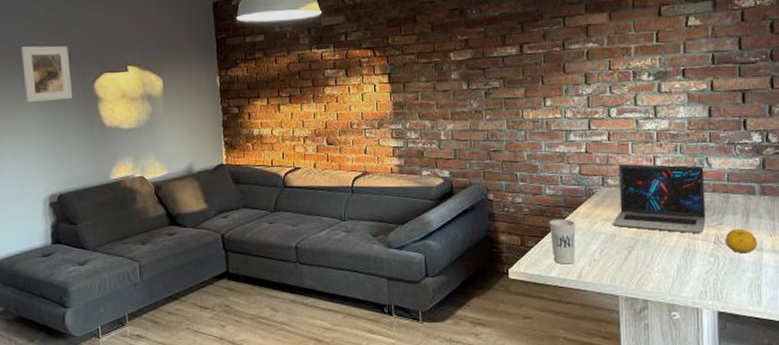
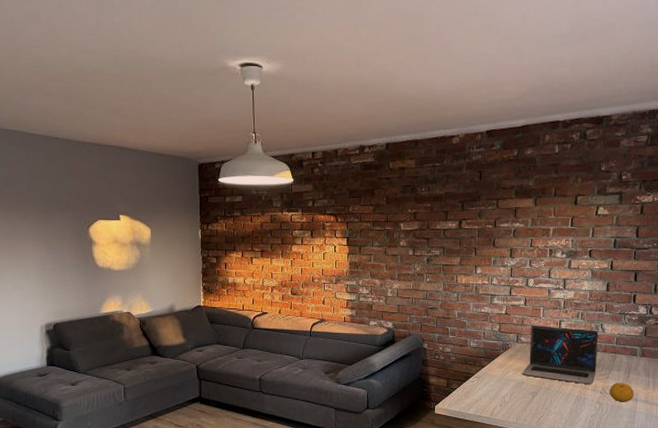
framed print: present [21,45,73,102] -> none [24,190,70,241]
cup: present [549,219,576,265] -> none [471,367,492,404]

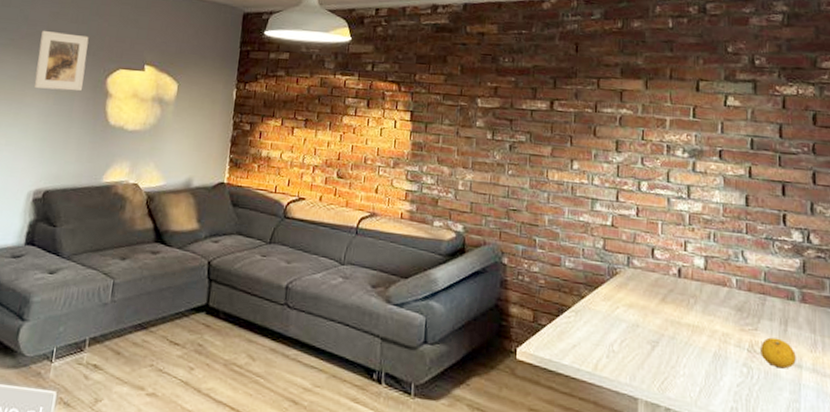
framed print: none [24,190,70,241] -> present [34,30,89,91]
laptop: present [522,326,599,385] -> none [636,245,739,338]

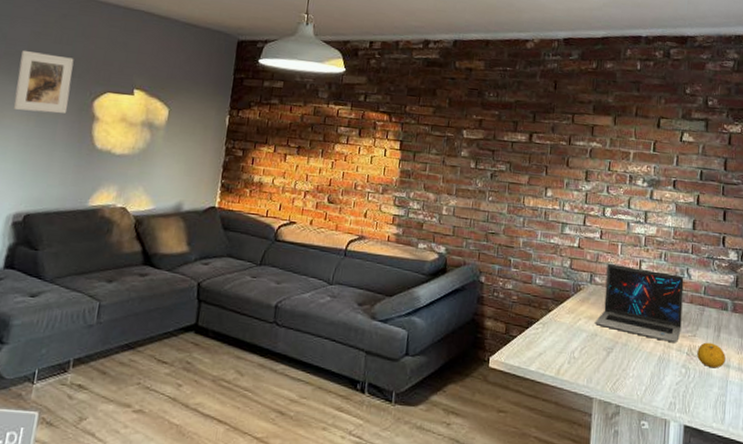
laptop: none [636,245,739,338] -> present [595,264,684,343]

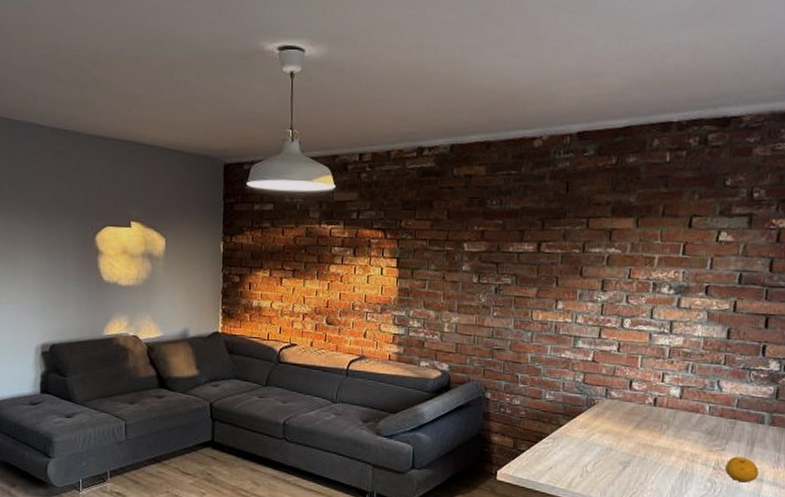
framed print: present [13,50,74,114] -> none [25,189,73,250]
laptop: present [595,264,684,343] -> none [611,377,714,457]

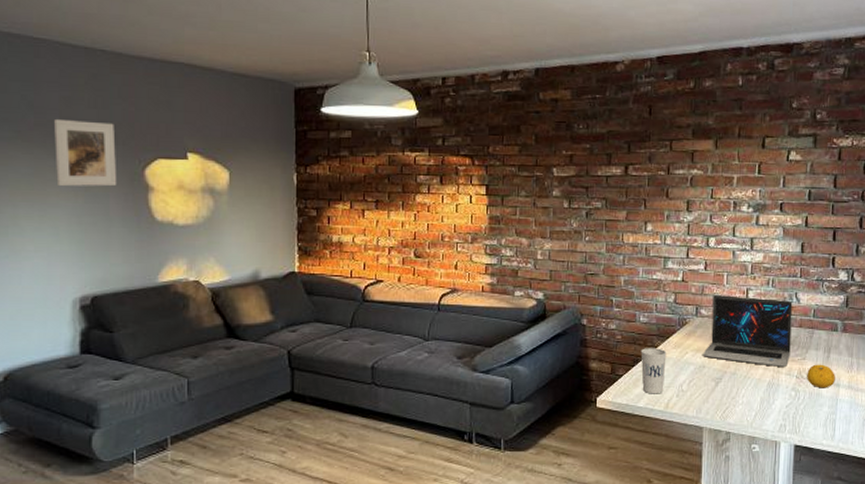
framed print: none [25,189,73,250] -> present [54,118,117,187]
cup: none [544,426,572,473] -> present [641,348,667,394]
laptop: none [611,377,714,457] -> present [703,295,793,368]

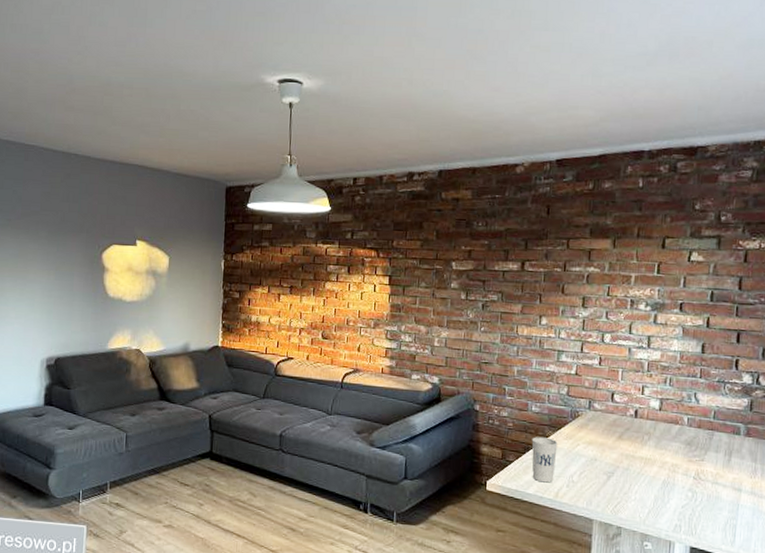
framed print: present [54,118,117,187] -> none [35,210,81,267]
laptop: present [703,295,793,368] -> none [595,390,691,468]
fruit: present [807,364,835,389] -> none [705,466,737,492]

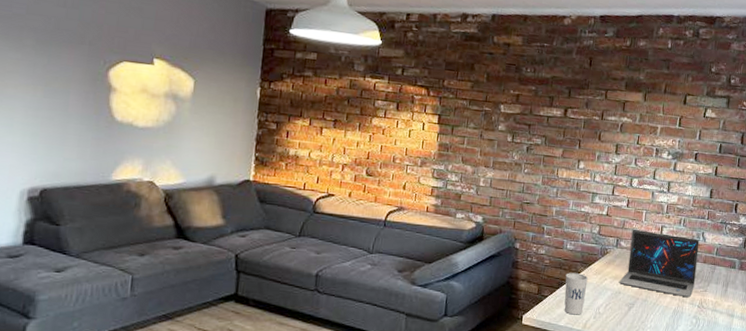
laptop: none [595,390,691,468] -> present [619,230,700,298]

